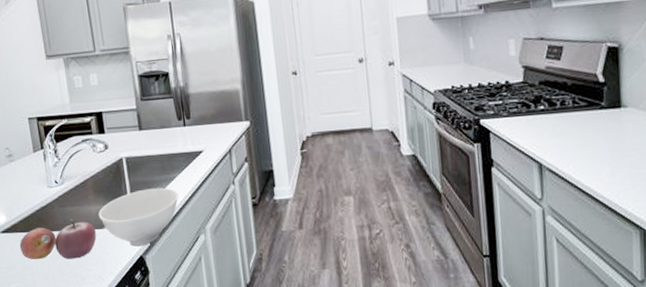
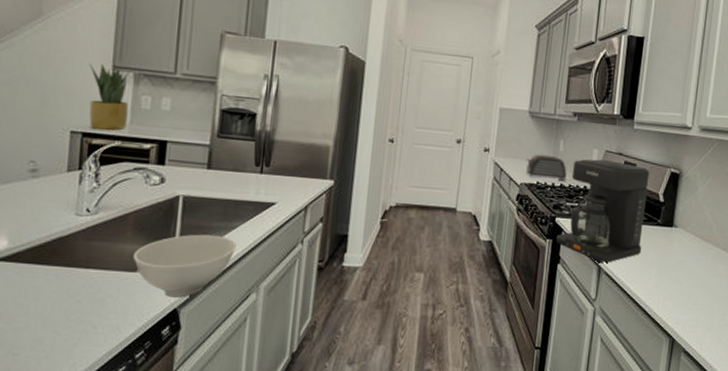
fruit: present [19,227,57,260] -> none [17,260,71,299]
planter: none [29,54,68,113] -> present [89,64,132,131]
fruit: present [54,219,97,259] -> none [66,256,126,303]
toaster: none [435,55,484,84] -> present [526,154,567,181]
coffee maker: none [484,47,587,159] -> present [556,159,650,263]

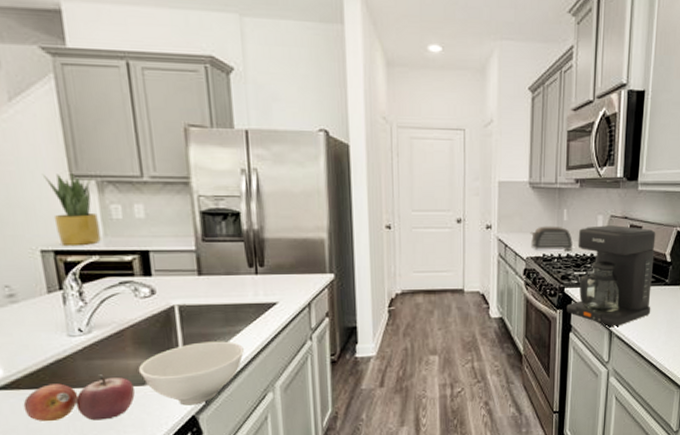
fruit: none [17,260,71,299] -> present [23,383,79,422]
fruit: none [66,256,126,303] -> present [76,374,136,421]

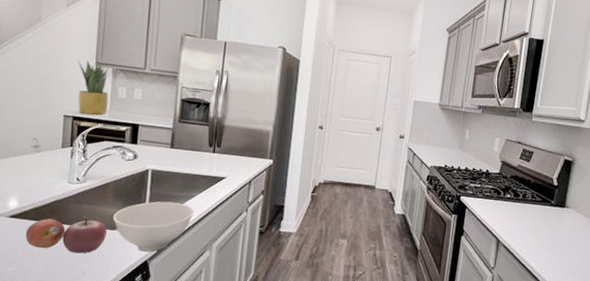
toaster: present [530,226,573,251] -> none [435,141,472,165]
coffee maker: present [566,225,656,327] -> none [460,146,546,237]

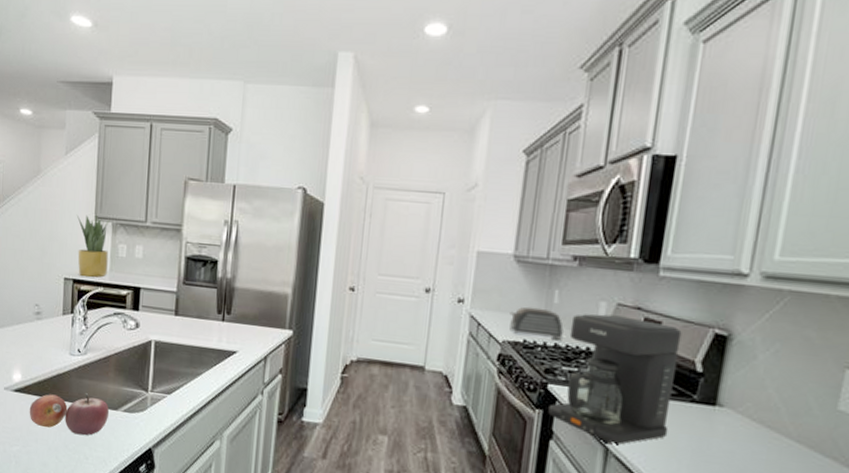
bowl: present [112,201,194,252] -> none [114,378,201,438]
toaster: none [435,141,472,165] -> present [509,306,563,340]
coffee maker: none [460,146,546,237] -> present [548,314,682,445]

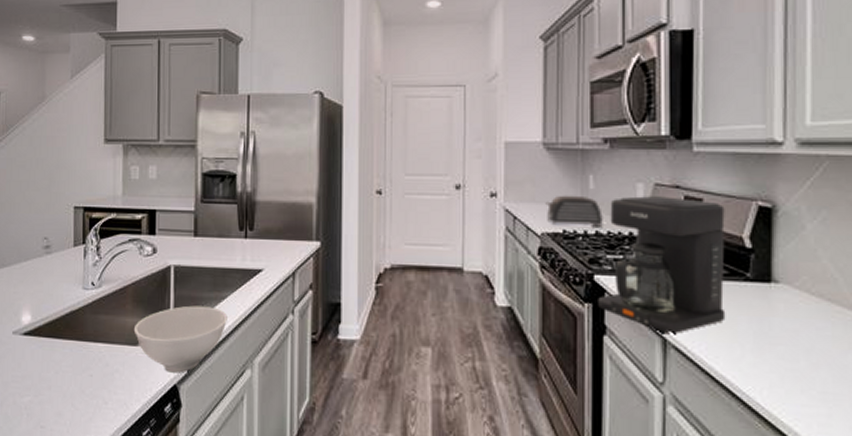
fruit: present [29,394,68,428] -> none [40,334,83,373]
fruit: present [65,393,110,436] -> none [80,329,129,378]
planter: present [77,214,110,277] -> none [86,137,121,203]
bowl: none [114,378,201,438] -> present [133,305,227,373]

